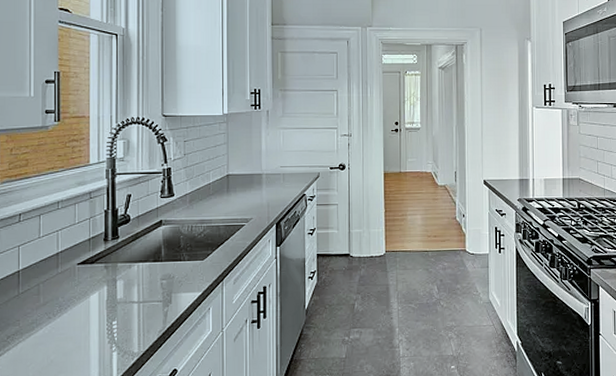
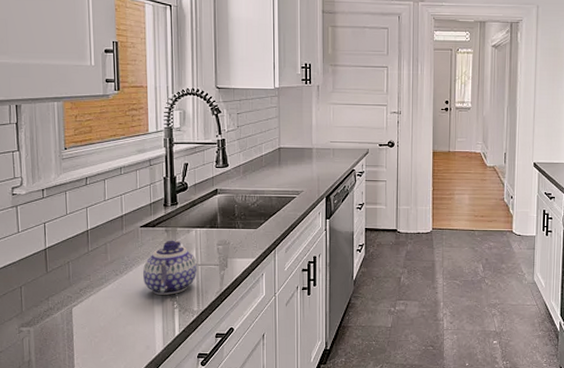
teapot: none [79,276,138,338] -> present [143,240,197,295]

